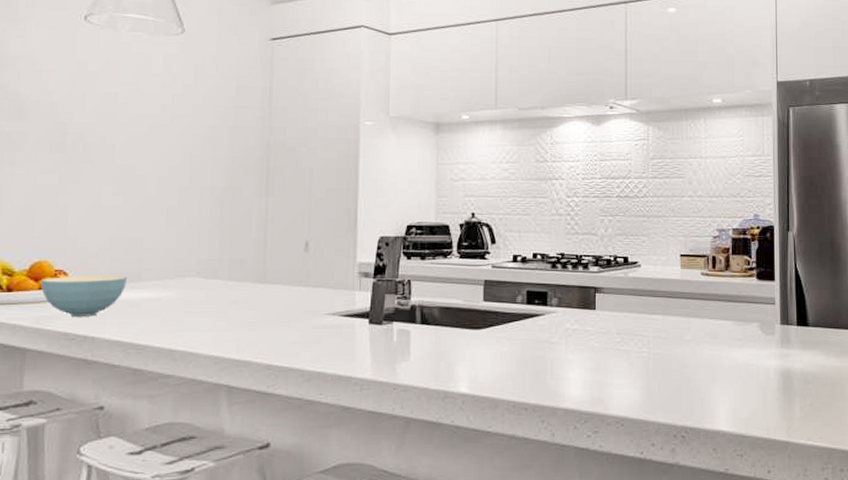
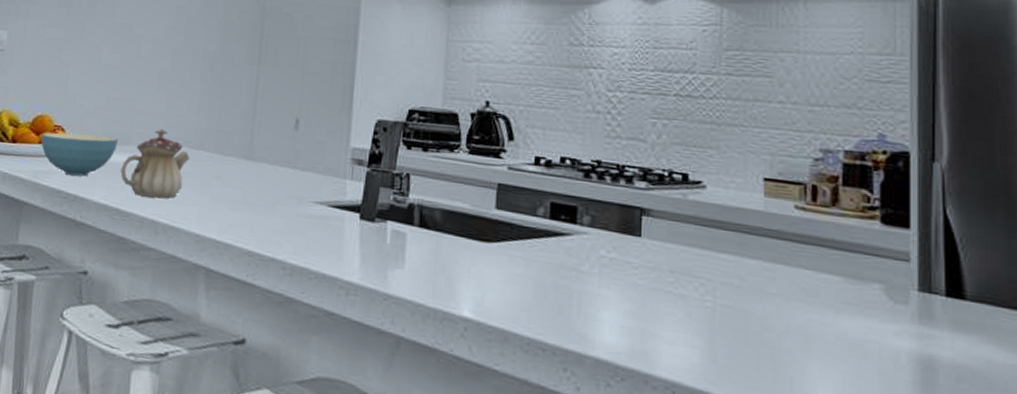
teapot: none [132,262,204,328] -> present [120,128,190,199]

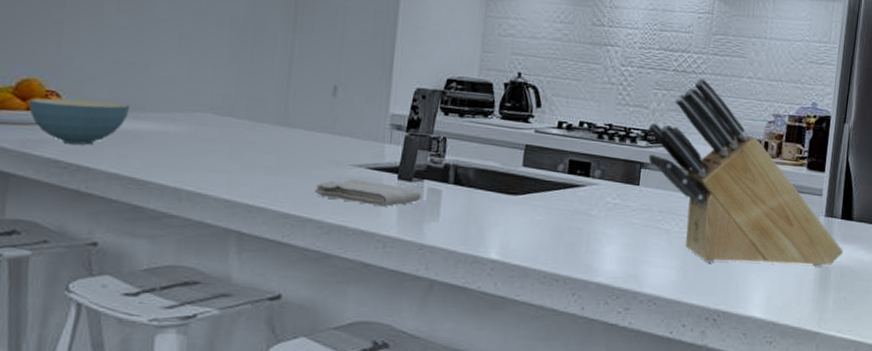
teapot: present [120,128,190,199] -> none [134,94,217,166]
washcloth: none [277,217,385,249] -> present [314,179,421,207]
knife block: none [647,103,957,364] -> present [648,78,844,267]

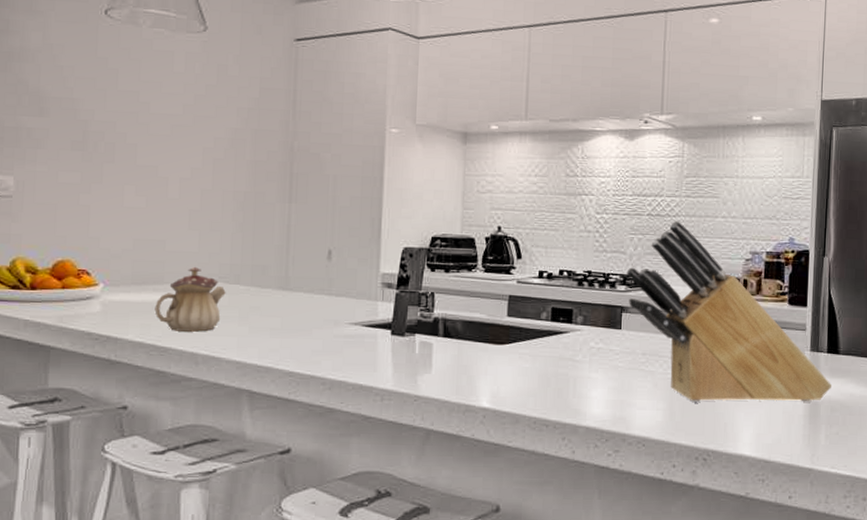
cereal bowl: present [28,98,131,145] -> none [63,276,150,317]
teapot: none [134,94,217,166] -> present [154,266,226,332]
washcloth: present [314,179,421,207] -> none [315,337,414,361]

